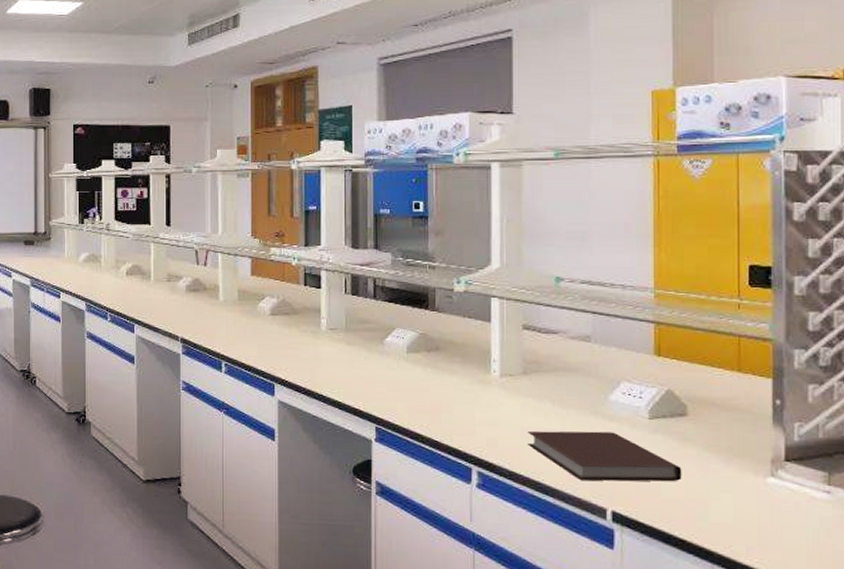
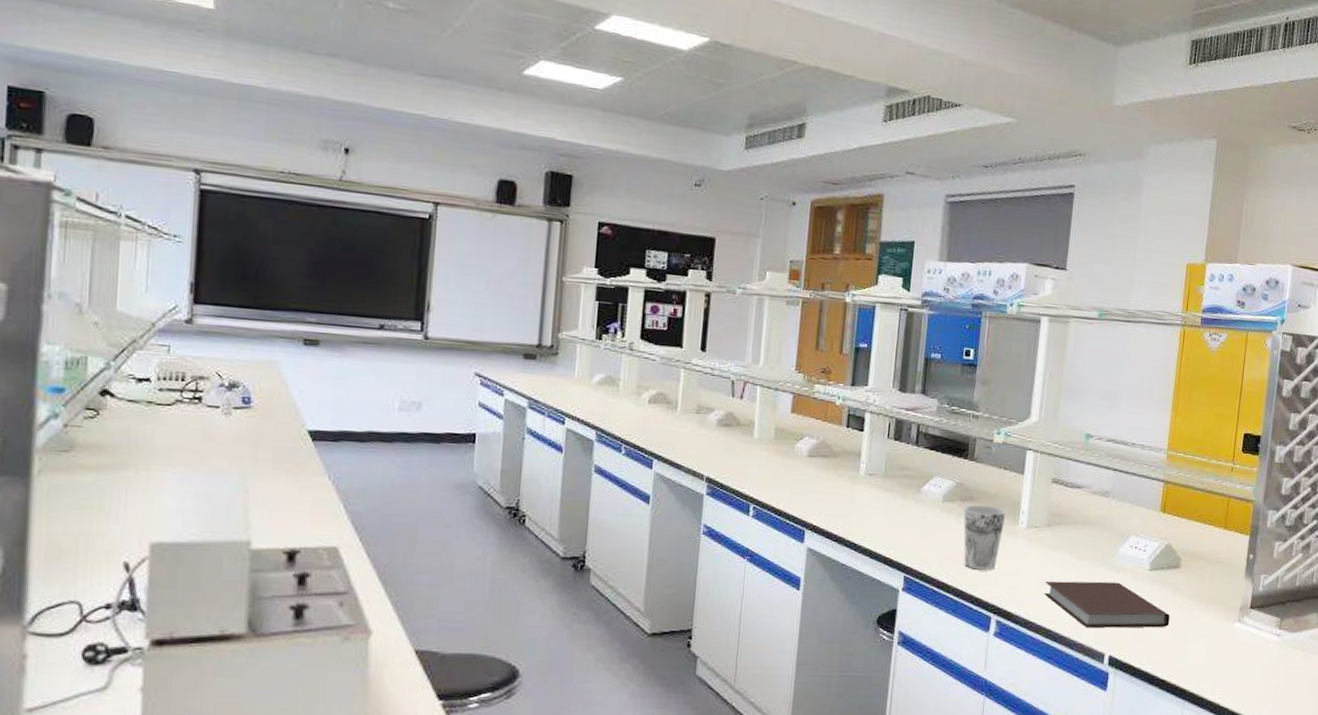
cup: none [430,354,476,420] -> present [963,504,1007,570]

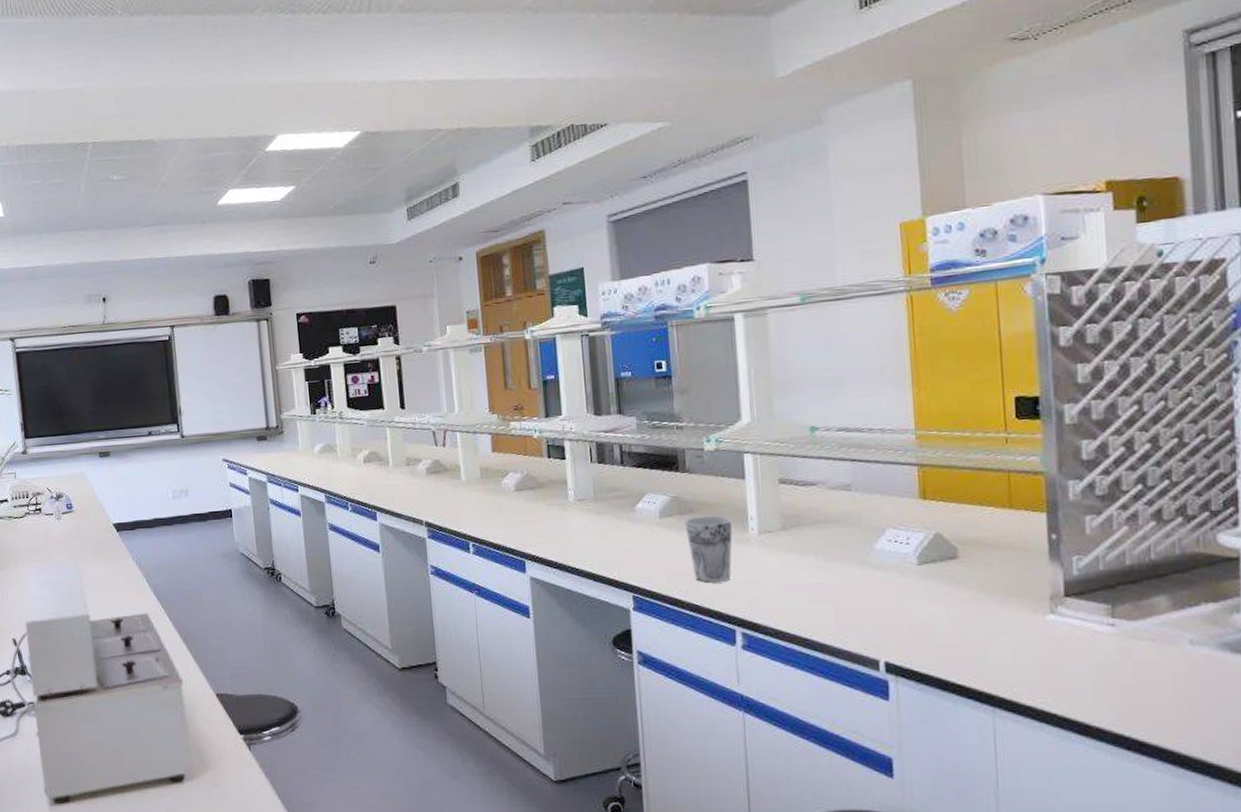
notebook: present [1044,581,1170,628] -> none [791,581,956,634]

